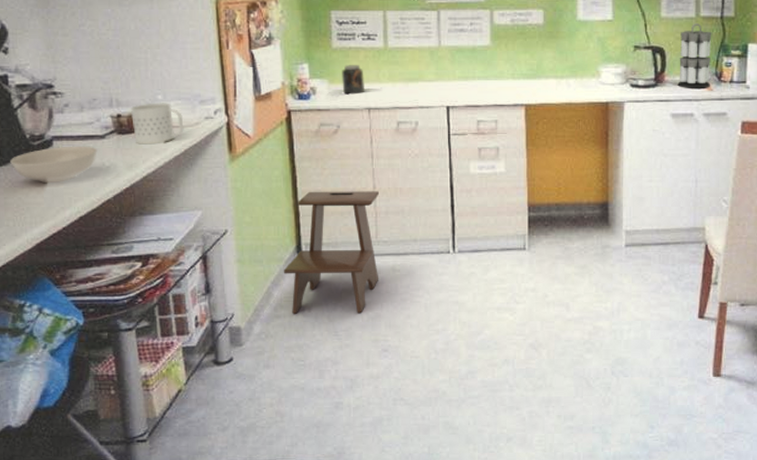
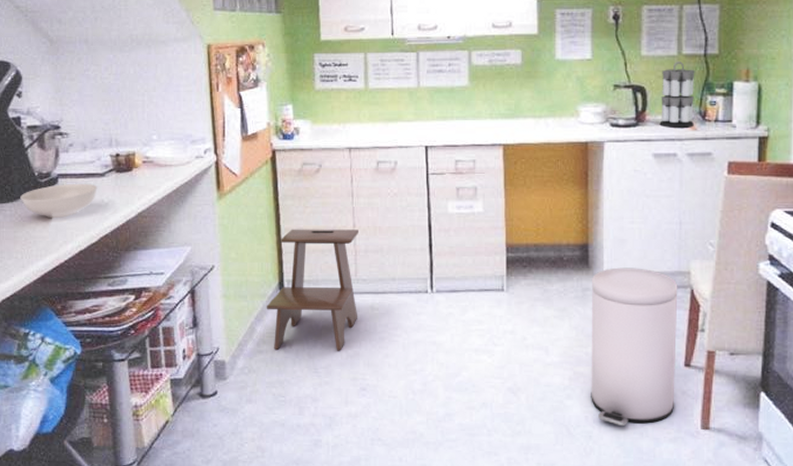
mug: present [130,103,184,145] -> none [128,143,176,182]
jar: present [342,65,364,95] -> none [324,106,345,135]
pedal bin: none [610,225,693,377] -> present [591,267,678,427]

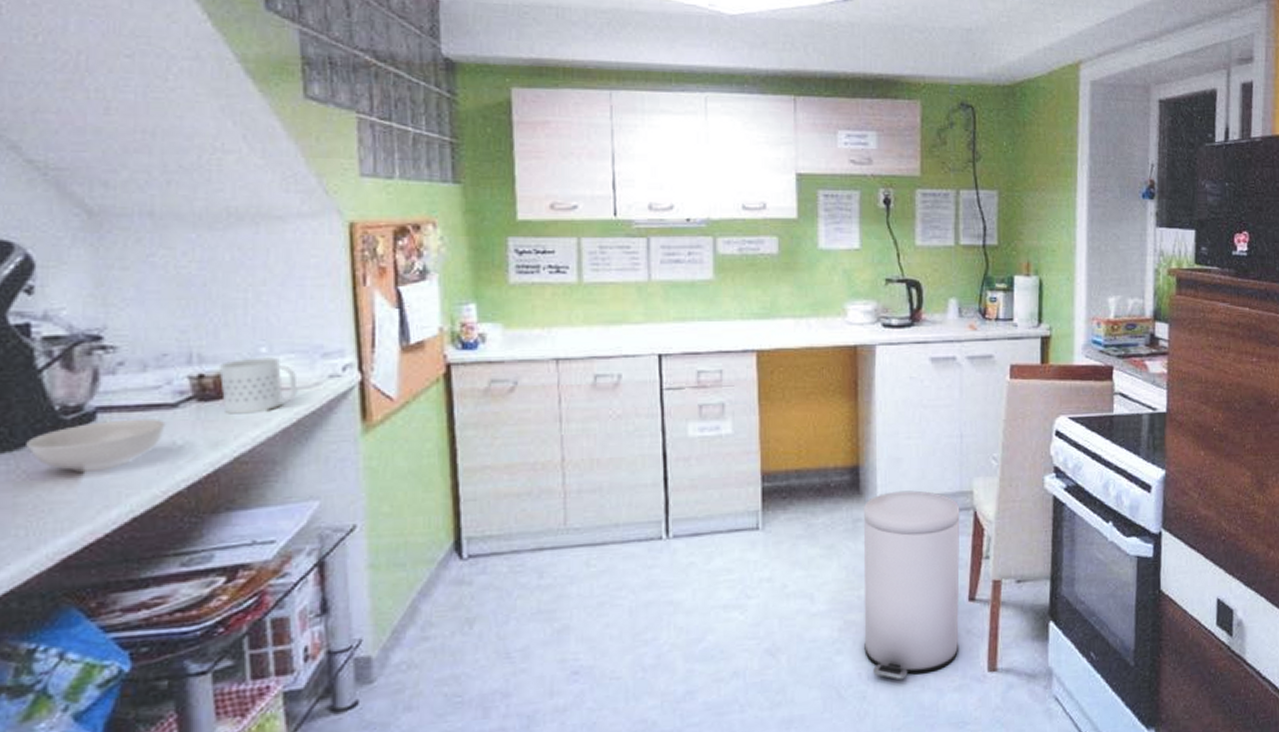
mug: none [128,143,176,182] -> present [218,357,298,414]
step stool: present [266,229,360,351] -> none [435,464,570,633]
spice rack: present [659,61,695,129] -> none [937,253,974,329]

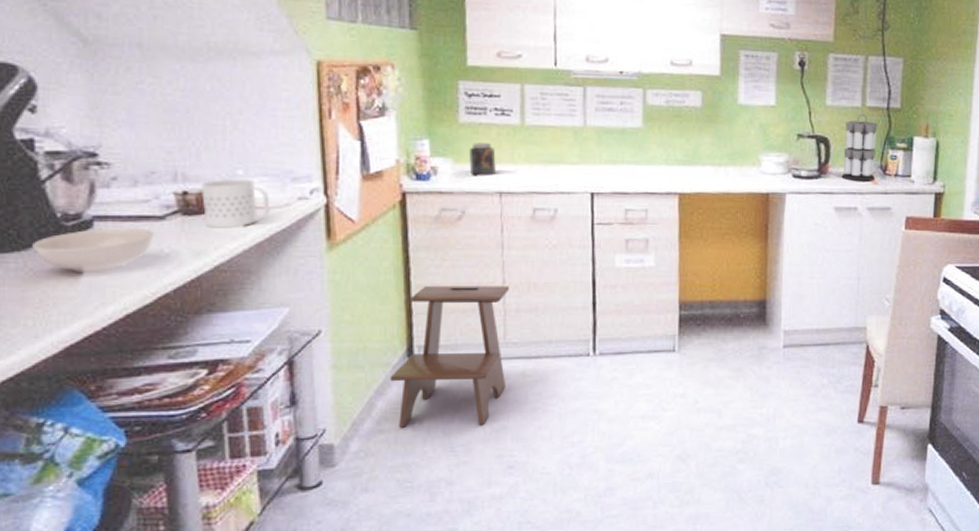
step stool: none [435,464,570,633] -> present [389,285,510,428]
jar: none [521,305,551,342] -> present [469,143,496,177]
pedal bin: present [863,490,960,680] -> none [764,324,854,488]
spice rack: none [937,253,974,329] -> present [841,113,878,182]

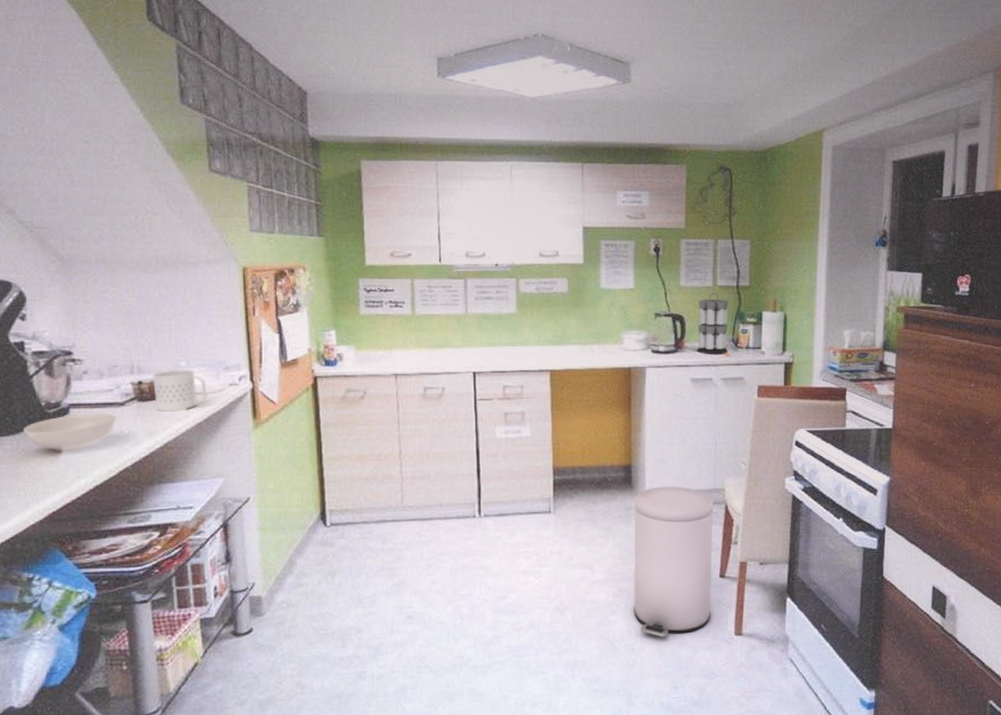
step stool: present [389,285,510,428] -> none [306,456,406,582]
jar: present [469,143,496,177] -> none [369,332,391,361]
pedal bin: none [764,324,854,488] -> present [634,486,714,638]

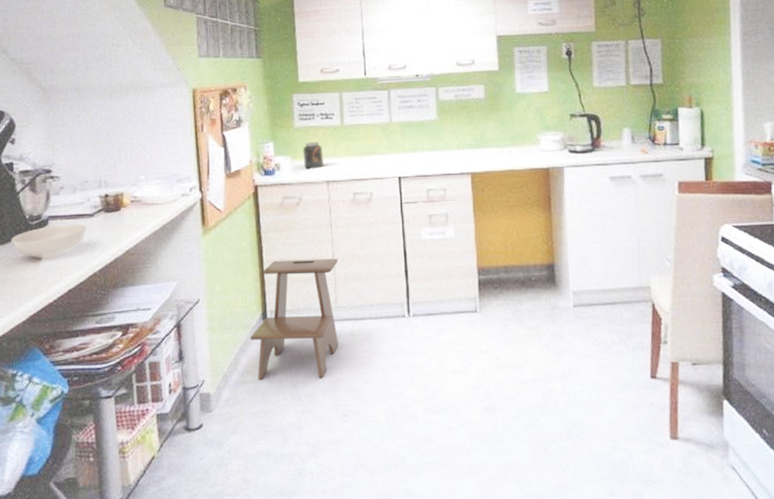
mug: present [152,369,207,412] -> none [116,182,163,221]
step stool: none [306,456,406,582] -> present [250,259,339,380]
jar: none [369,332,391,361] -> present [303,142,323,169]
pedal bin: present [634,486,714,638] -> none [559,285,644,441]
spice rack: present [697,292,729,355] -> none [613,91,645,153]

